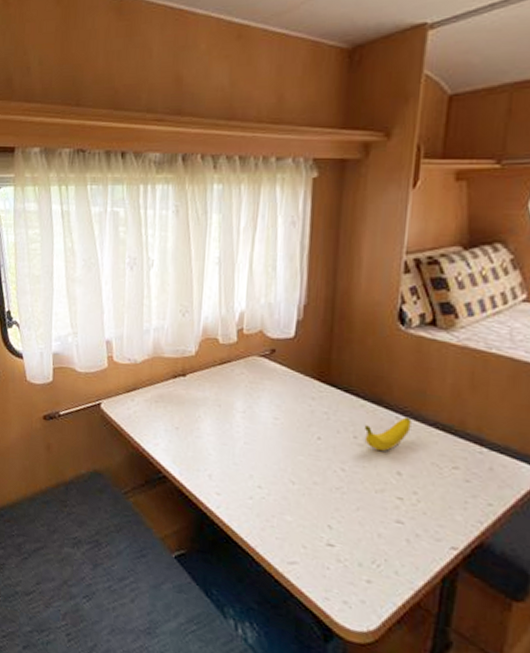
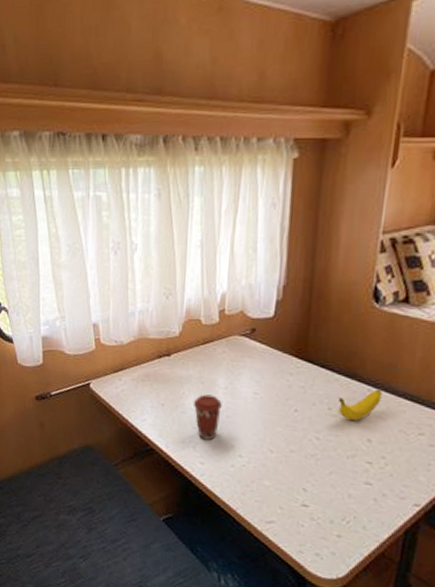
coffee cup: none [209,418,240,469] -> present [193,394,222,440]

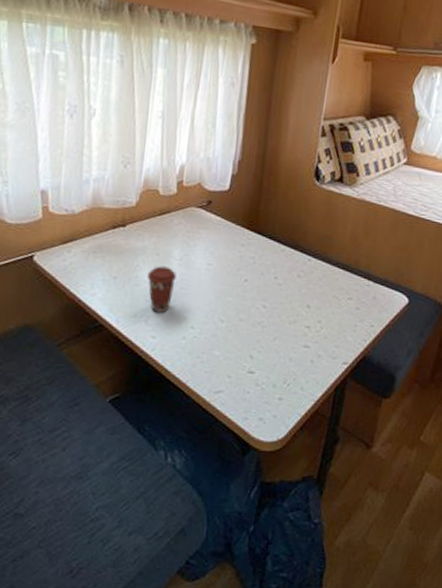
banana: present [337,389,382,420] -> none [283,259,320,288]

